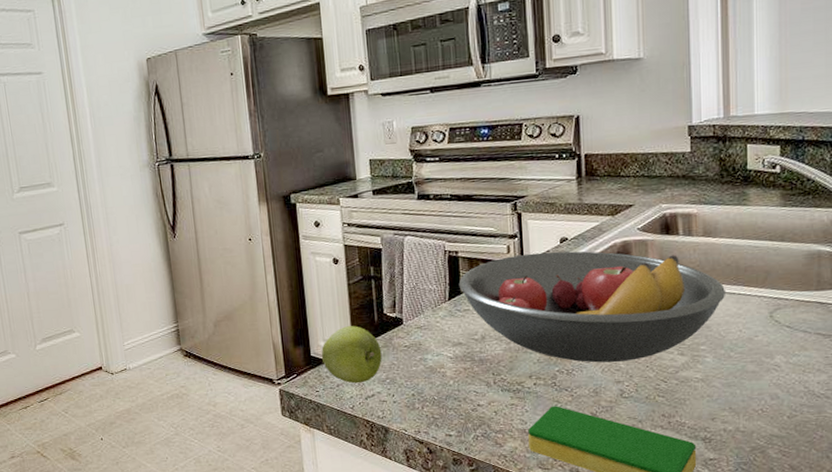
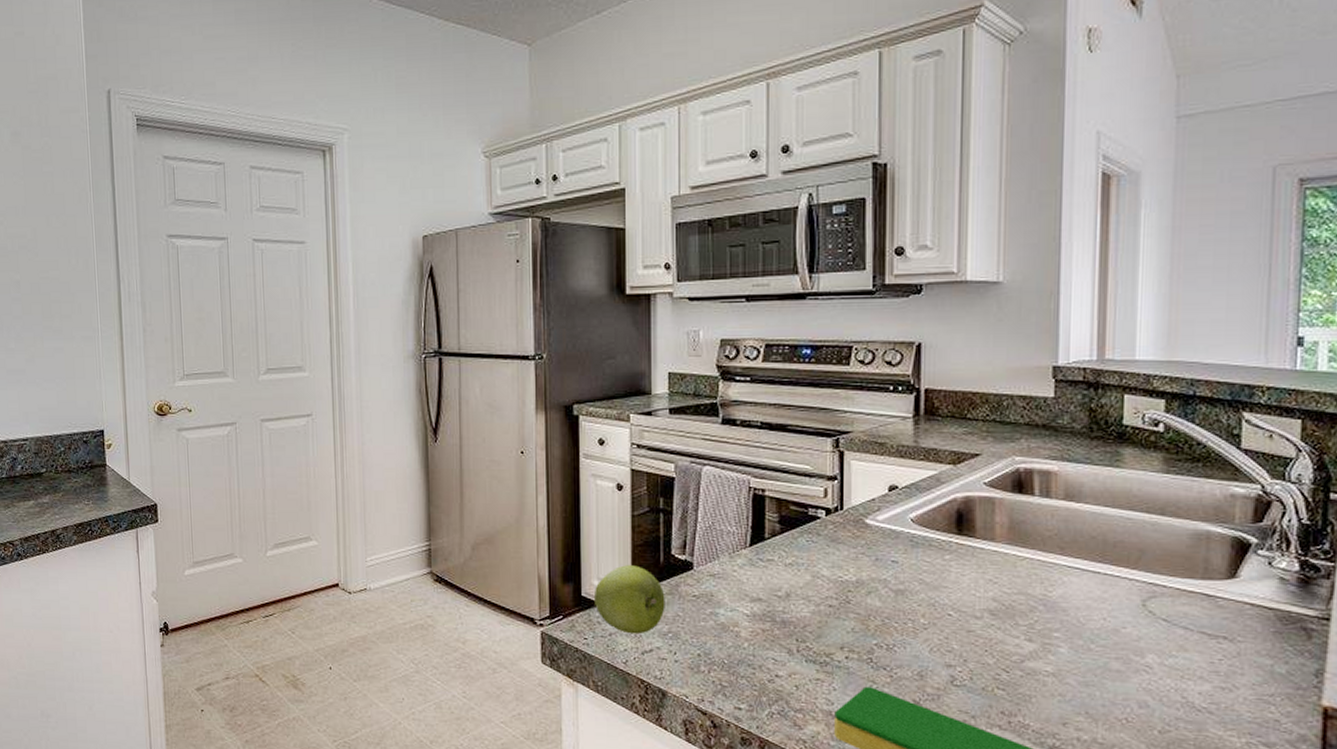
fruit bowl: present [458,251,726,363] -> none [763,500,1090,642]

